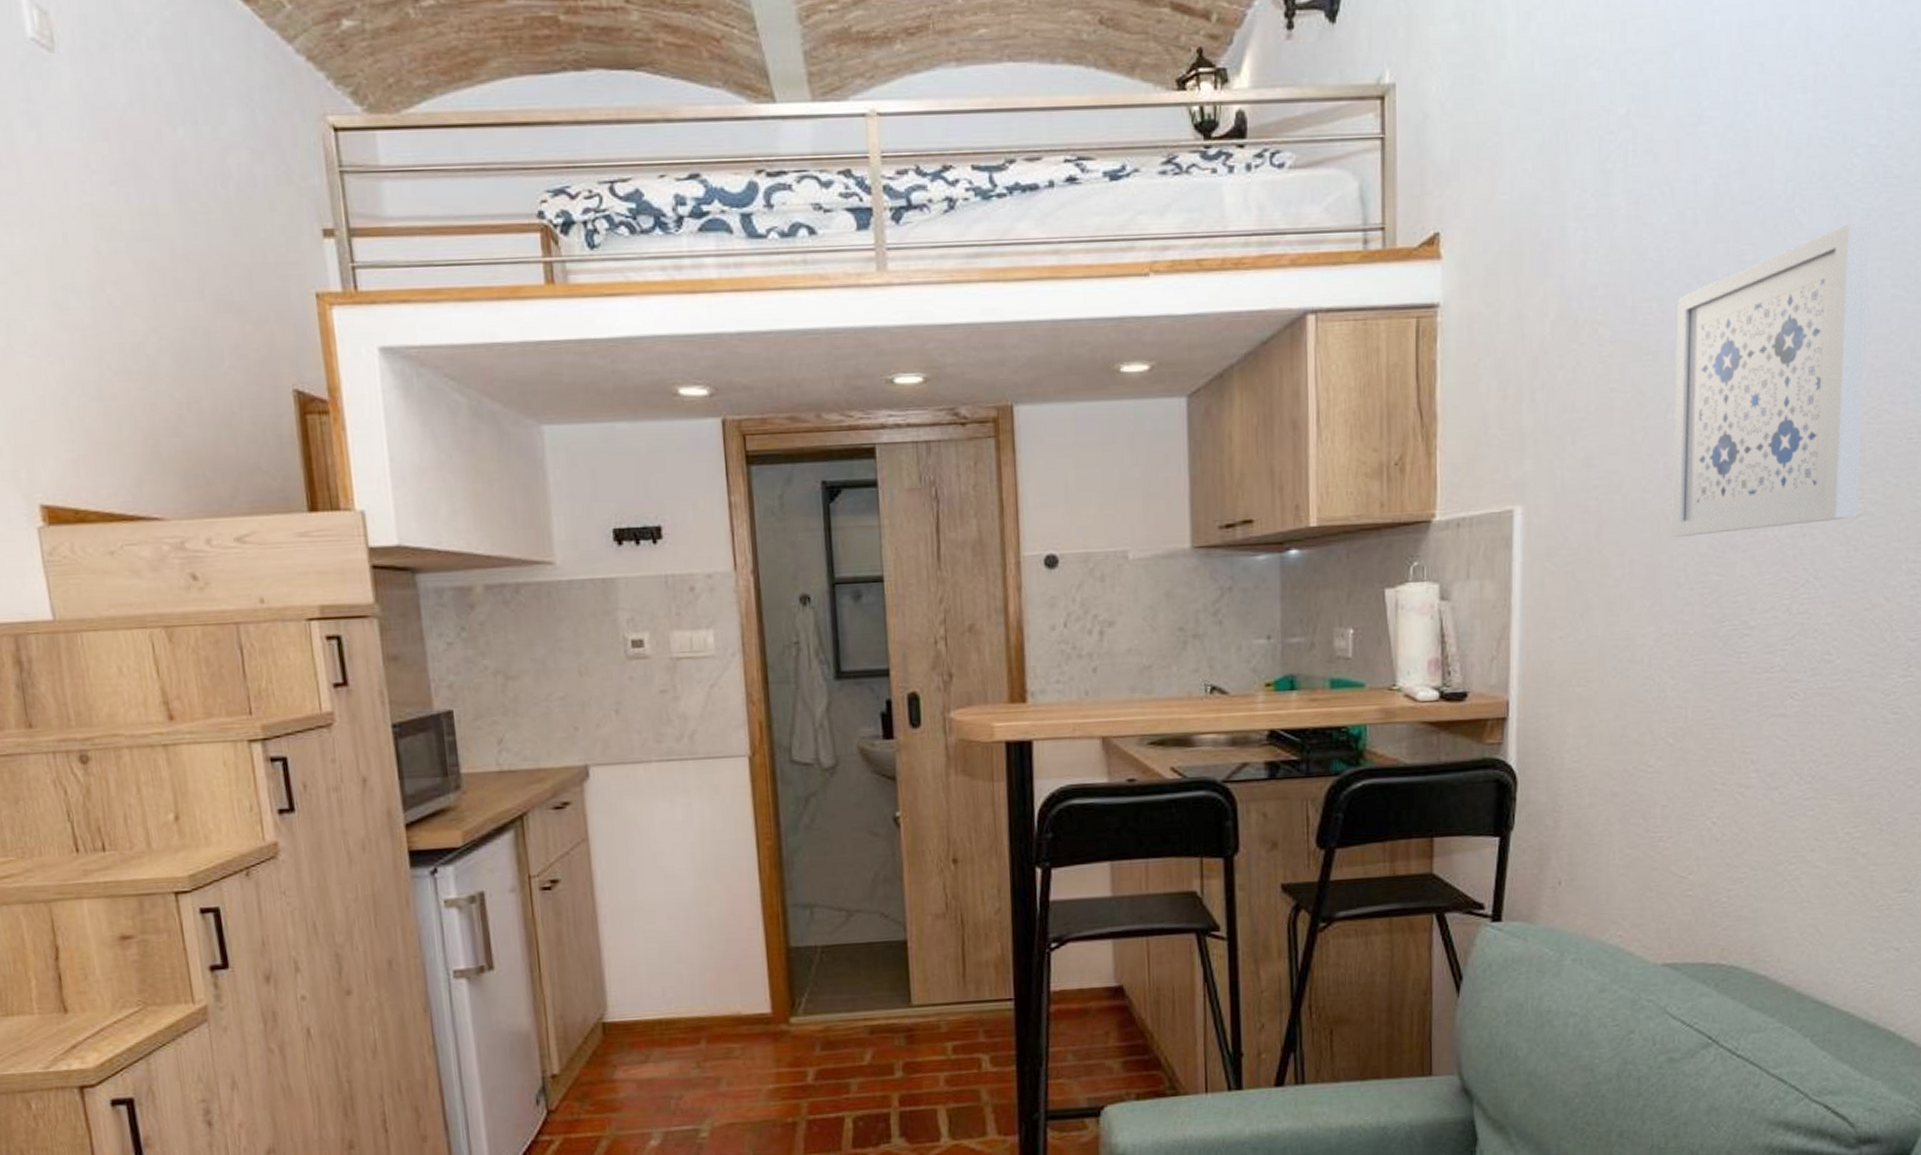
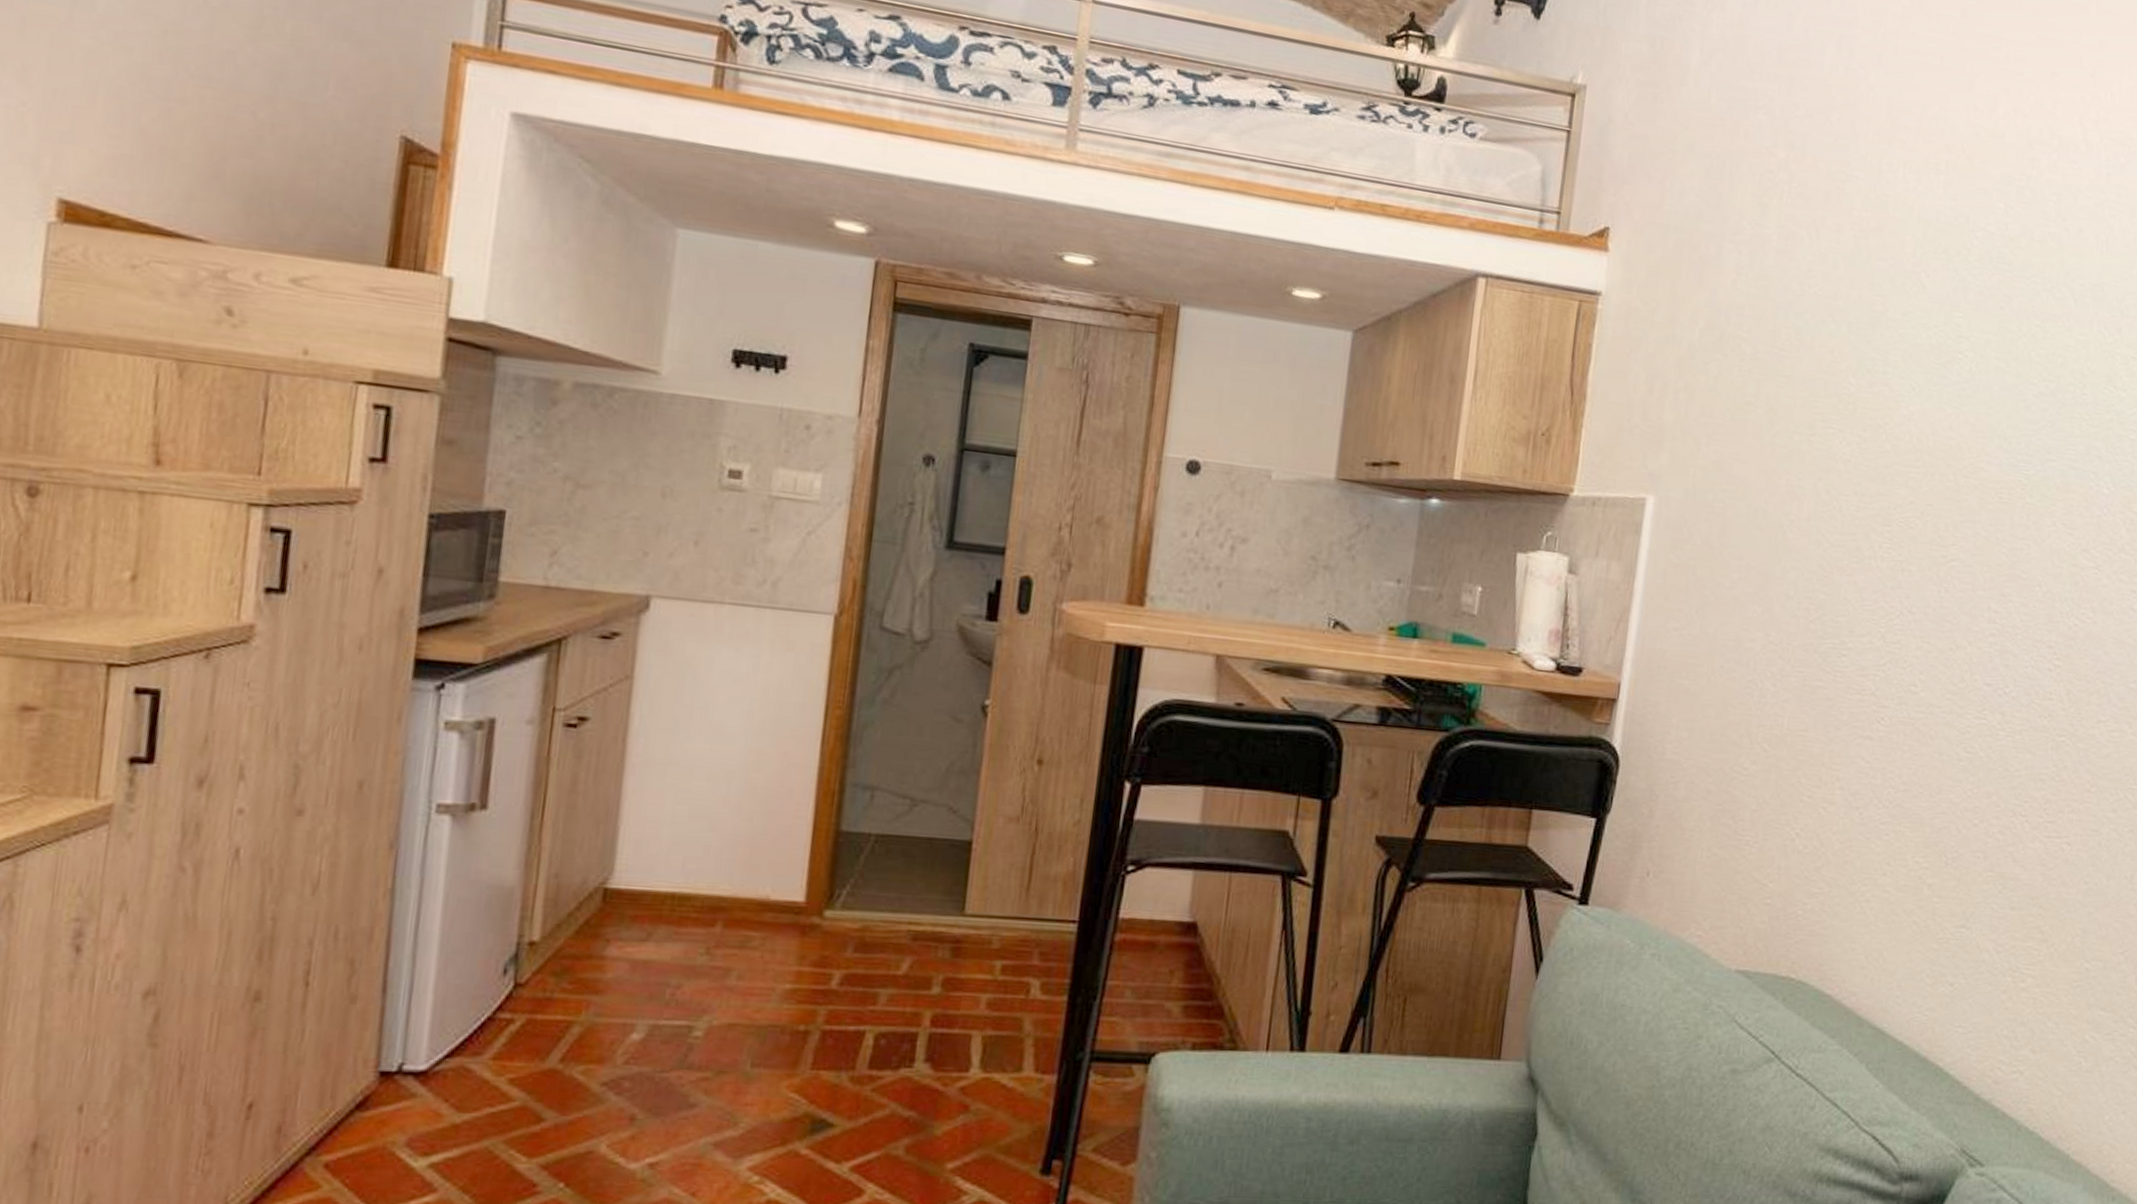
wall art: present [1672,223,1872,537] -> none [1787,296,1984,562]

